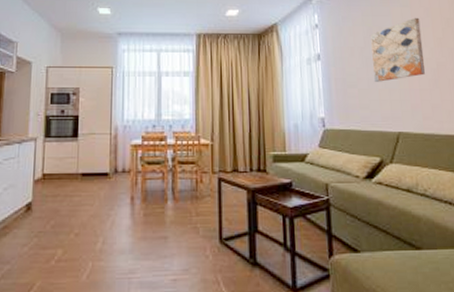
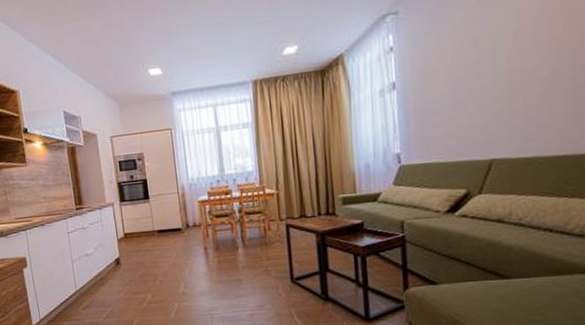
wall art: present [370,17,425,82] -> none [461,15,533,106]

